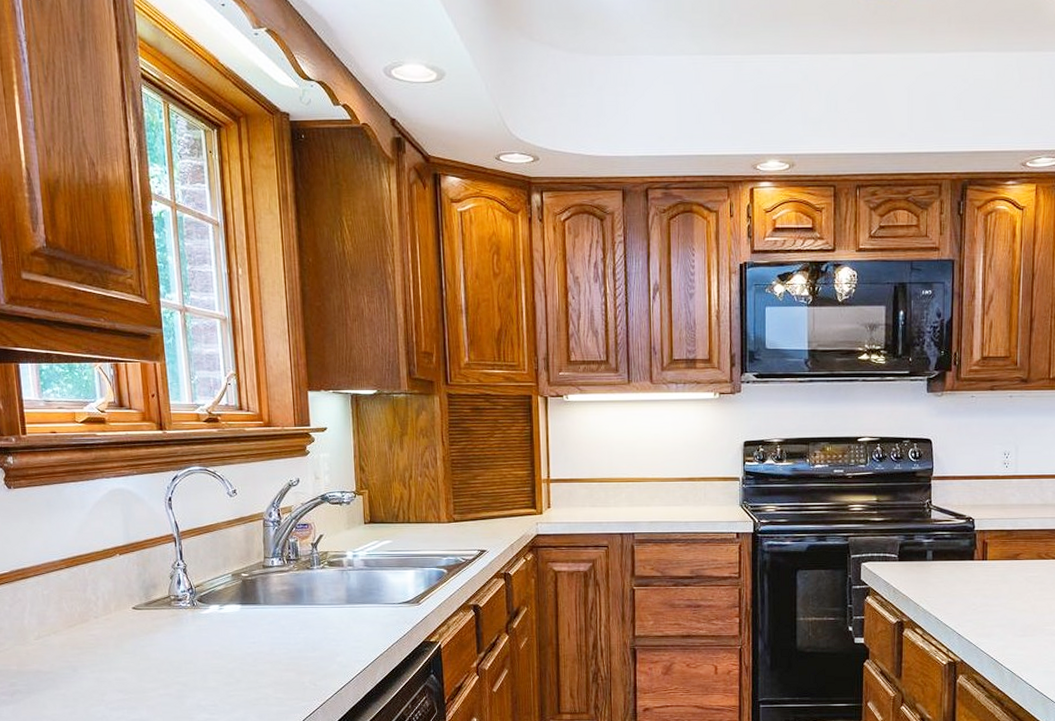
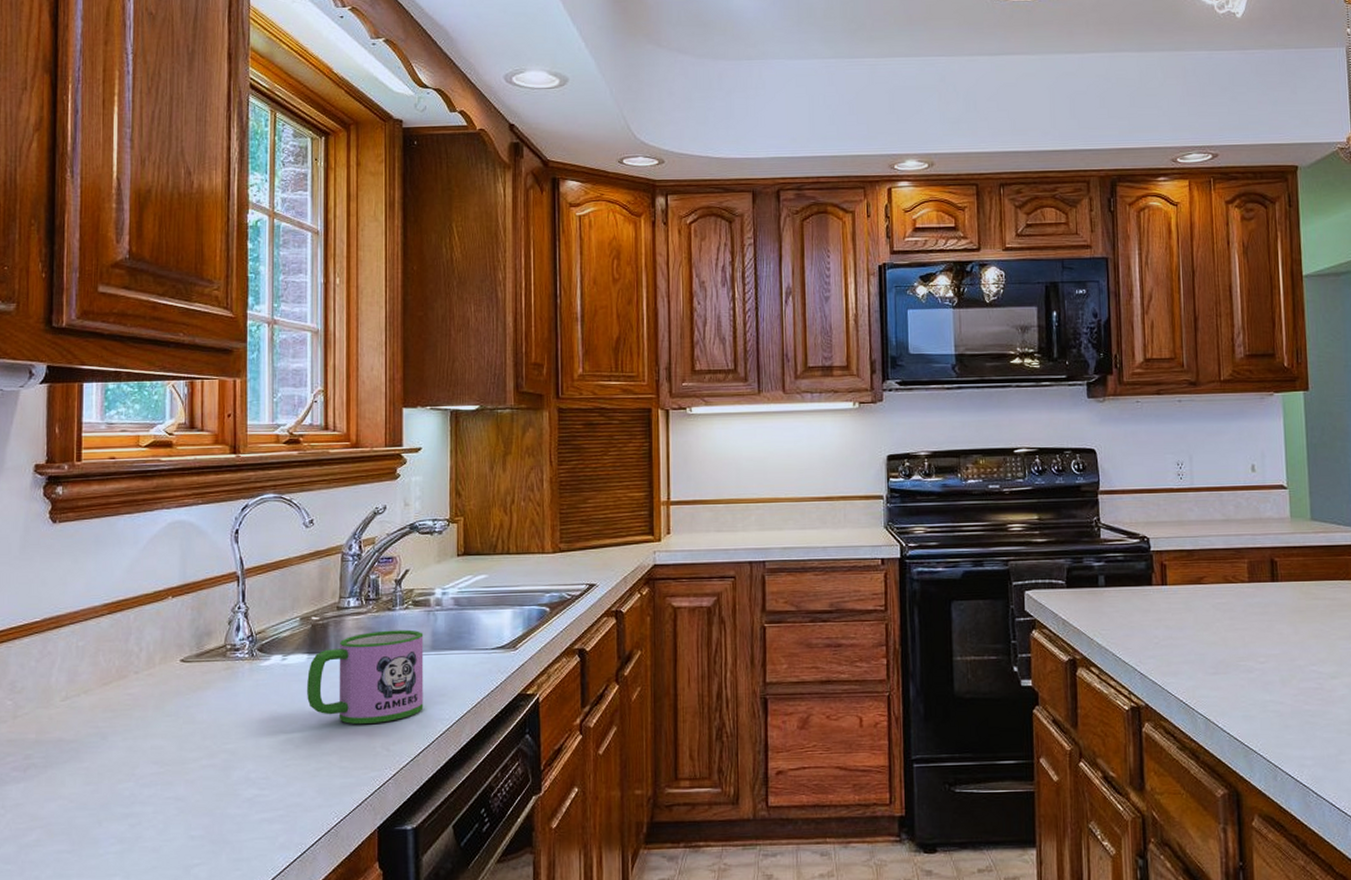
mug: none [242,586,343,663] -> present [307,629,424,724]

